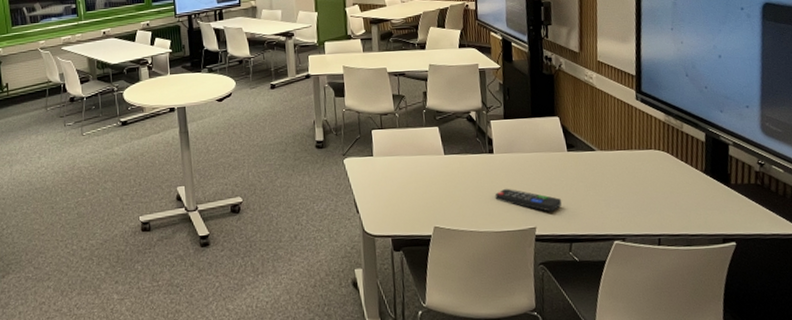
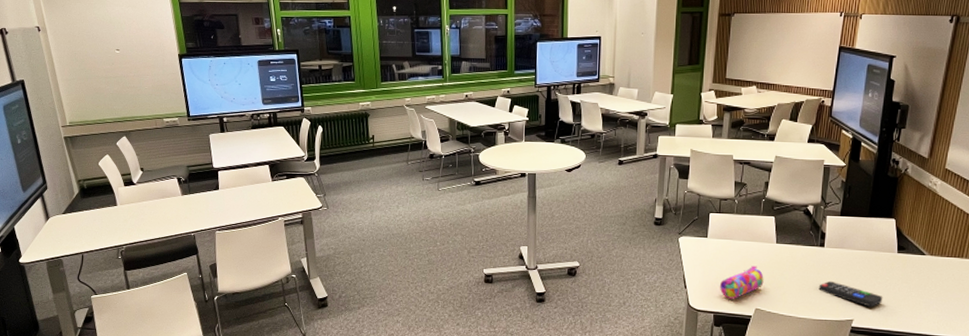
pencil case: none [393,181,438,220] -> present [719,265,764,299]

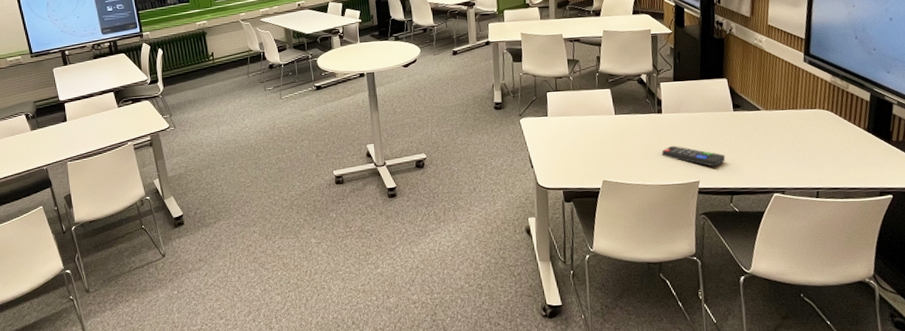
pencil case: present [719,265,764,299] -> none [565,138,608,174]

